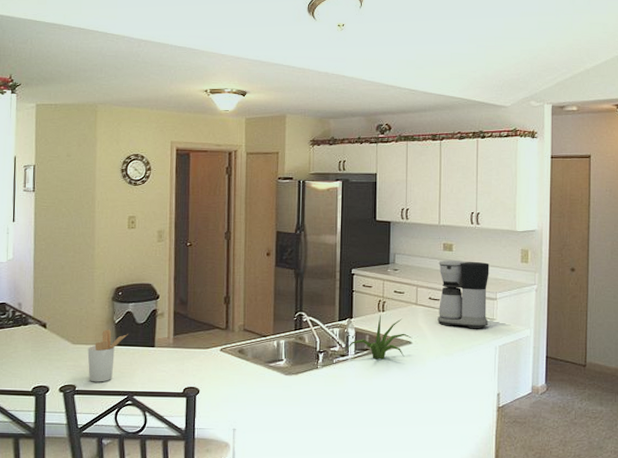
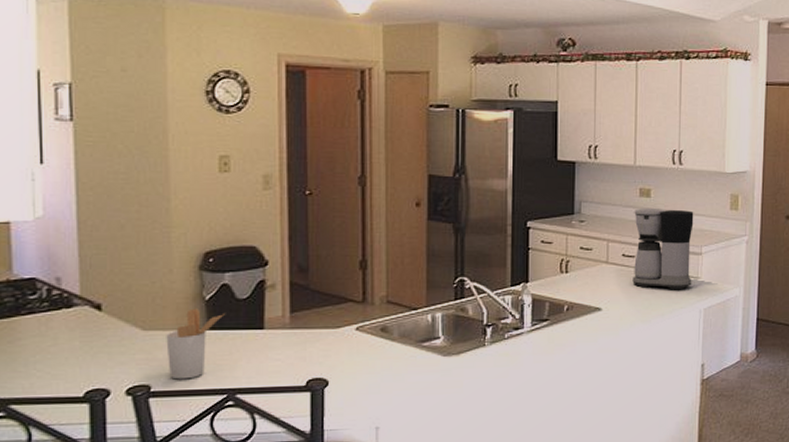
plant: present [344,314,413,360] -> none [518,277,603,331]

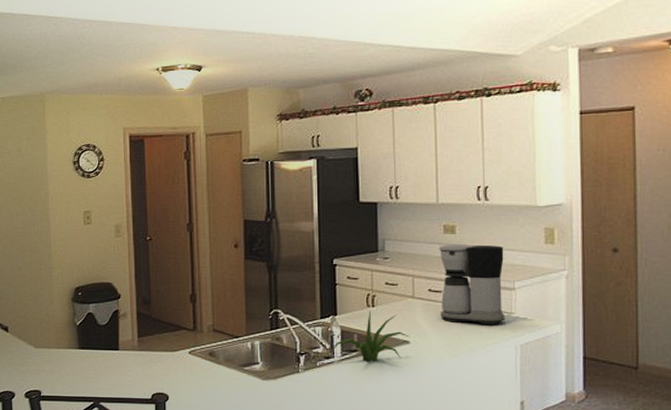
utensil holder: present [166,308,225,380] -> none [50,332,90,388]
plant: none [518,277,603,331] -> present [329,310,411,362]

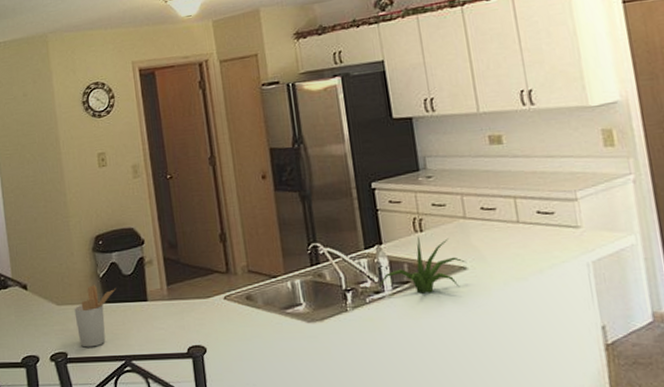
utensil holder: none [50,332,90,388] -> present [74,285,116,348]
coffee maker: present [439,245,506,325] -> none [486,153,572,242]

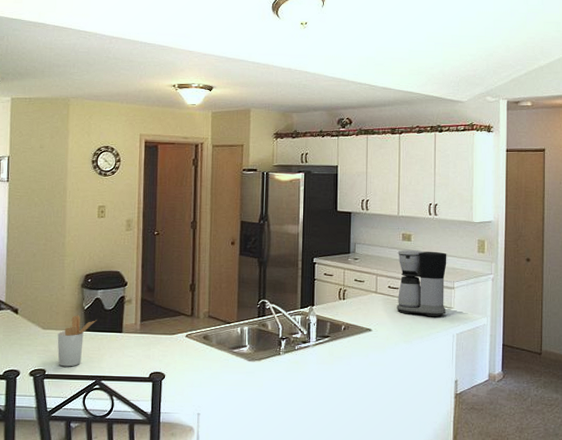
plant: present [378,236,467,294] -> none [306,302,372,346]
coffee maker: none [486,153,572,242] -> present [397,250,447,317]

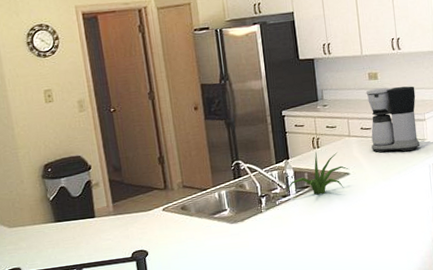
utensil holder: present [57,315,96,367] -> none [26,207,65,262]
plant: none [306,302,372,346] -> present [286,151,350,195]

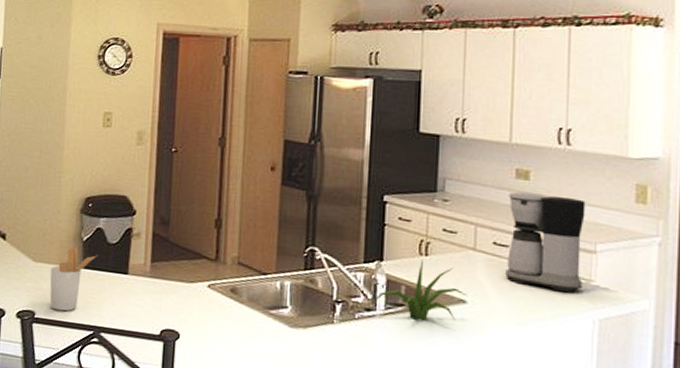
utensil holder: none [26,207,65,262] -> present [50,247,97,312]

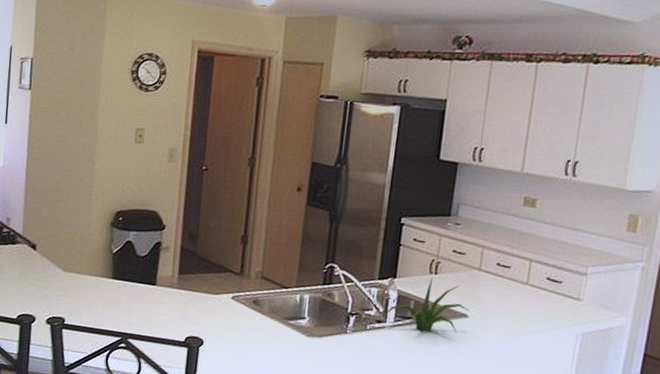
utensil holder: present [50,247,97,312] -> none [79,259,126,319]
coffee maker: present [505,191,586,293] -> none [505,217,583,310]

